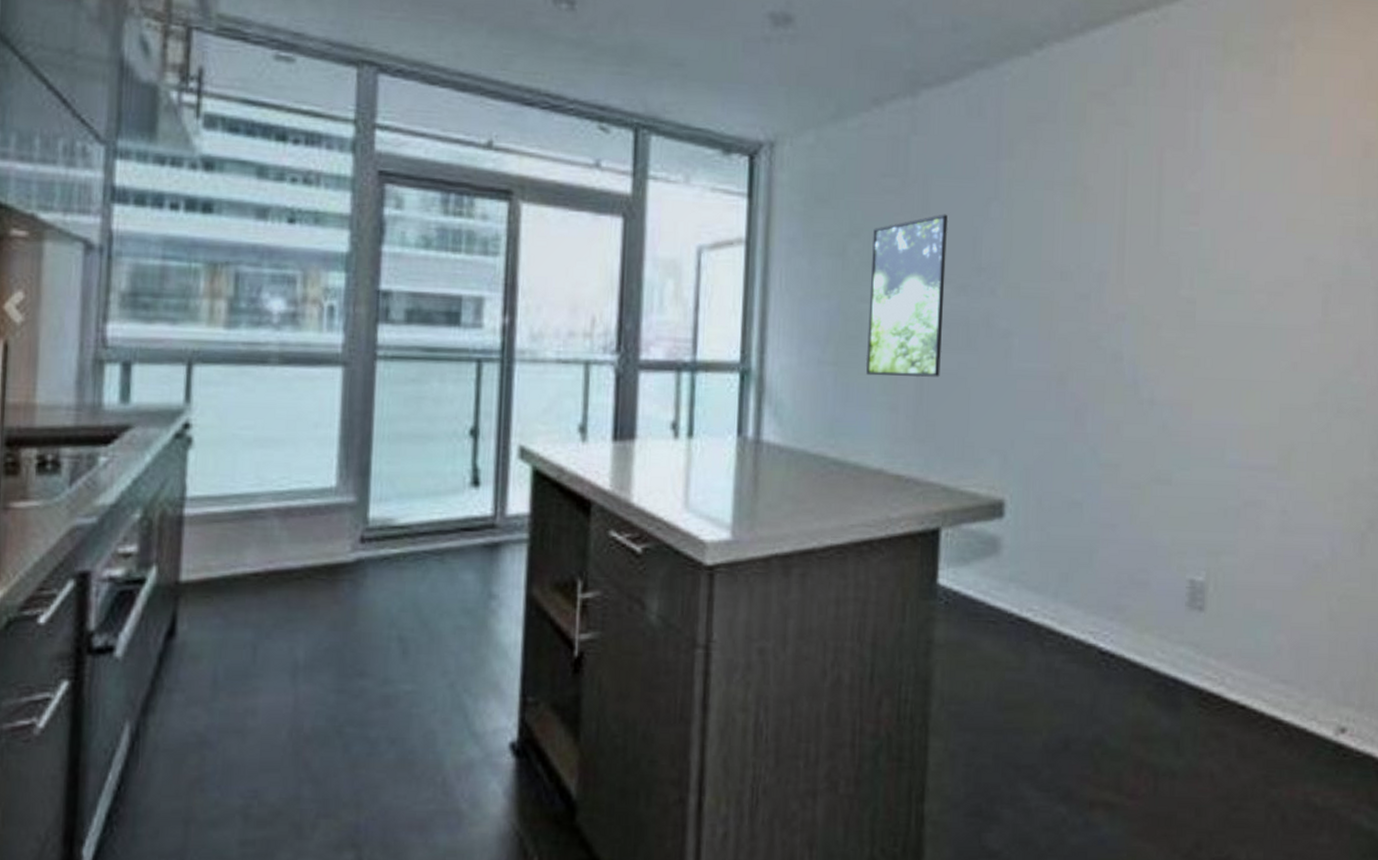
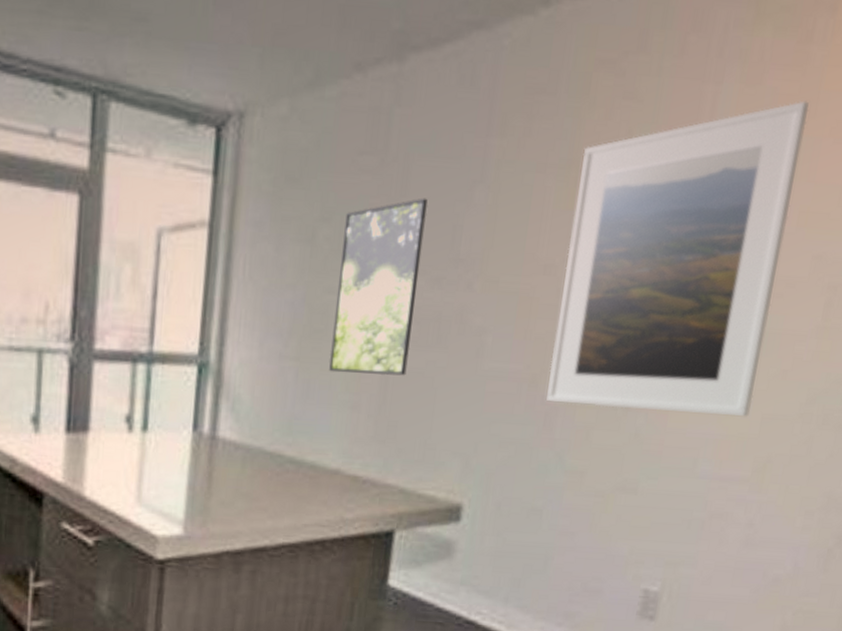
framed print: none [1075,123,1282,408] -> present [546,100,809,417]

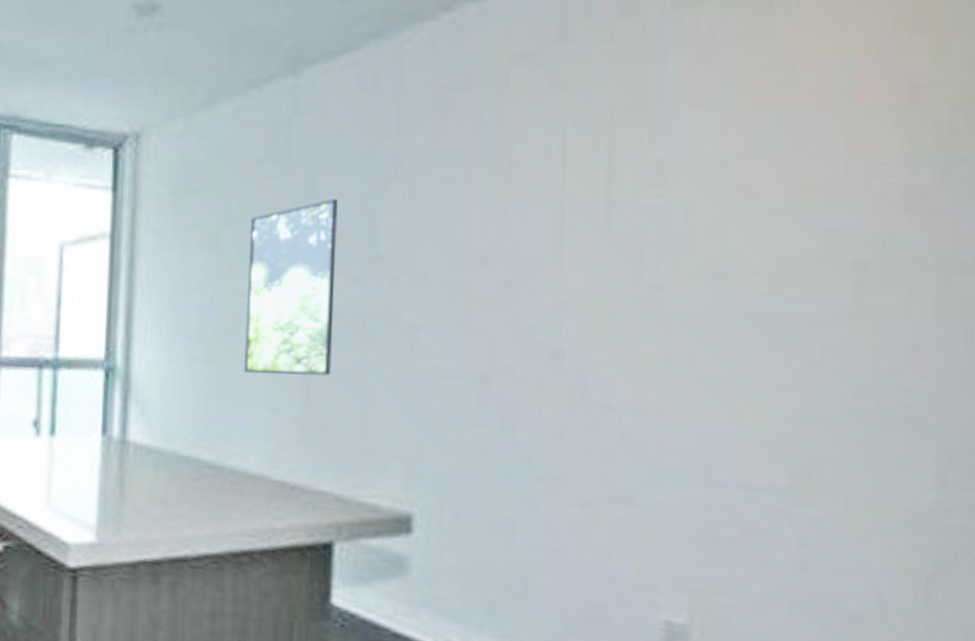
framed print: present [546,100,809,417] -> none [501,71,784,415]

